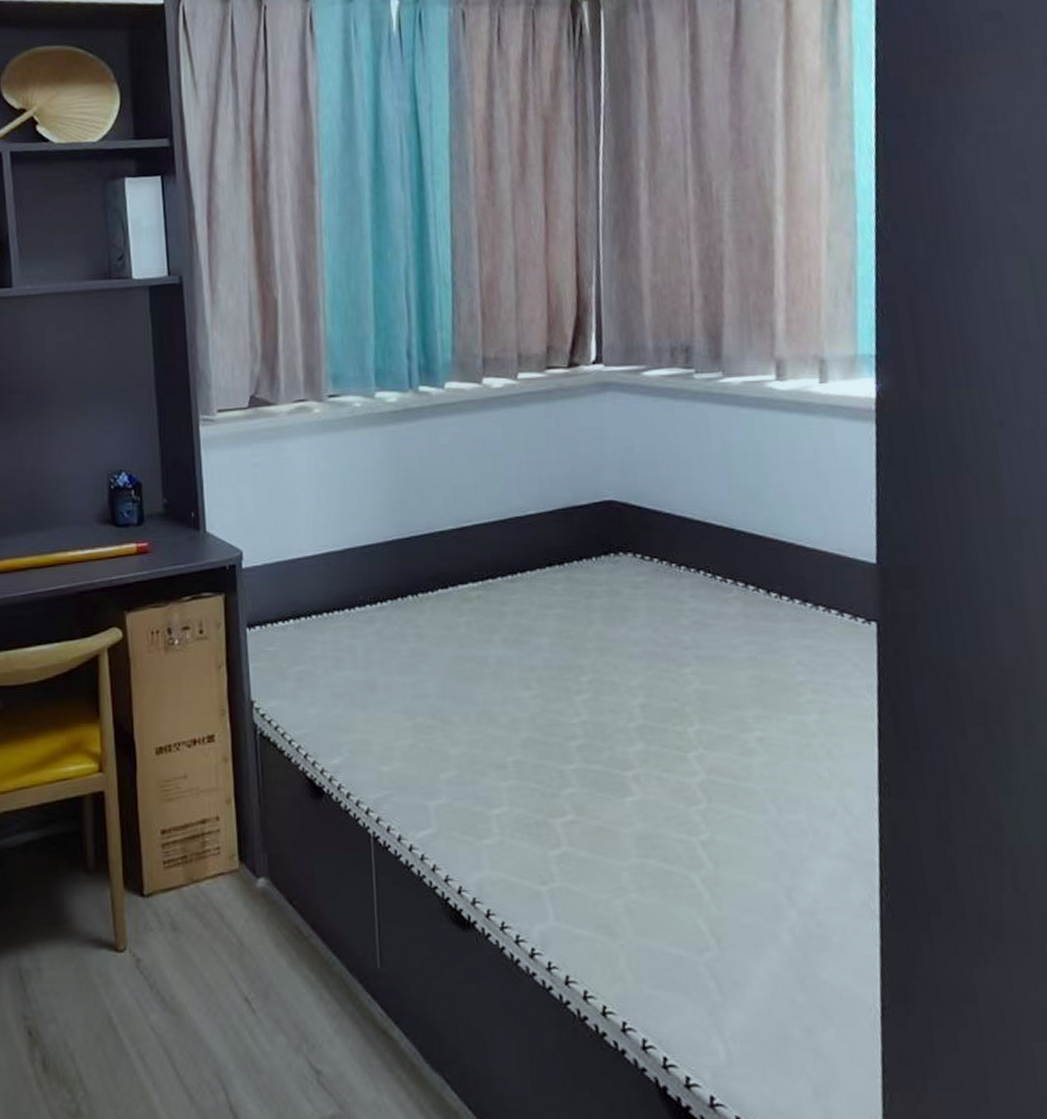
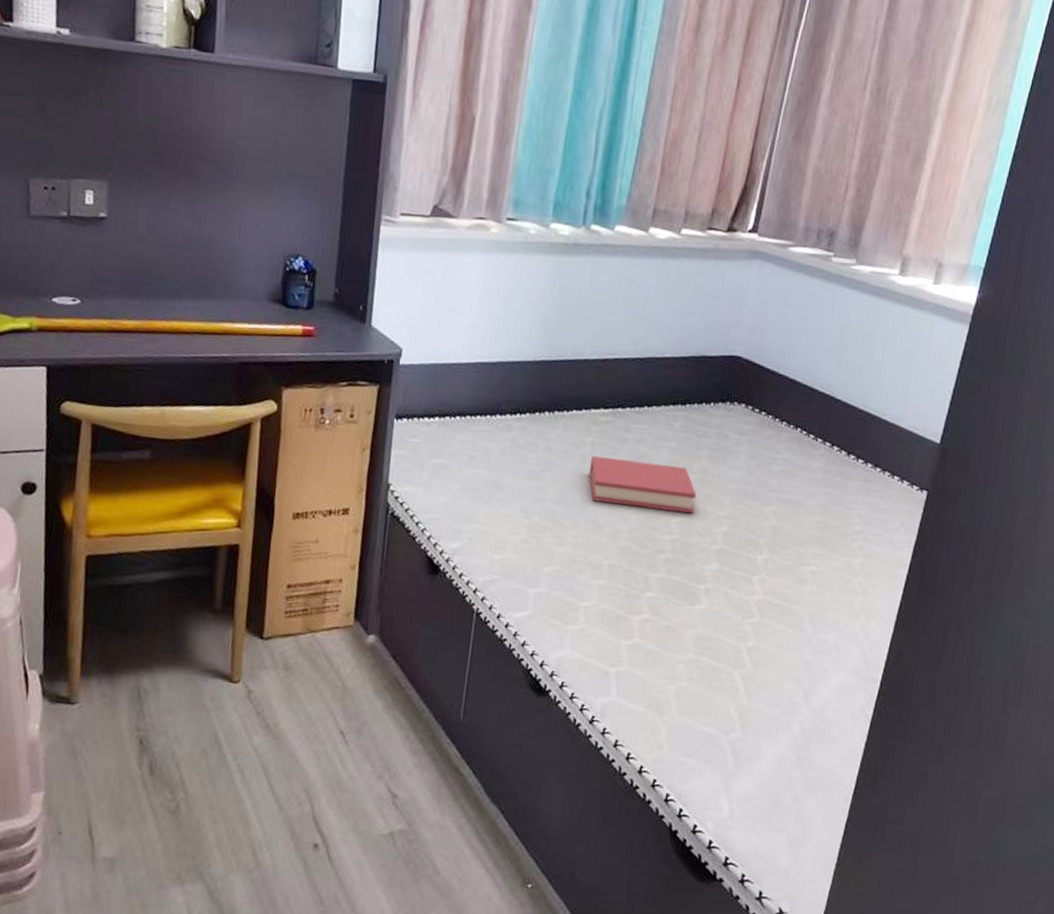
hardback book: none [469,635,599,689] -> present [588,455,697,514]

